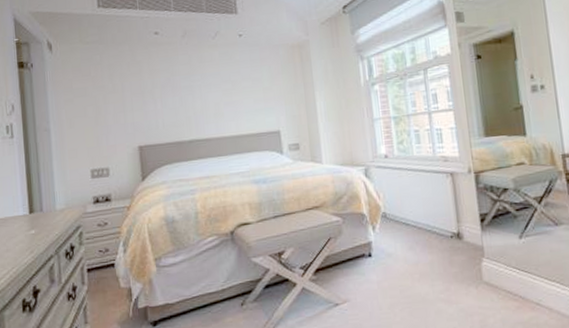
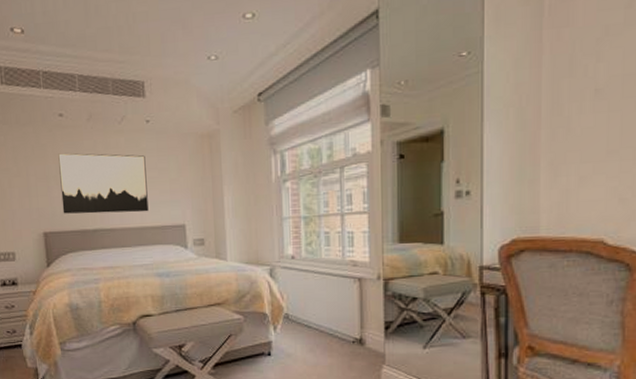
wall art: none [154,66,244,127] -> present [58,153,149,214]

